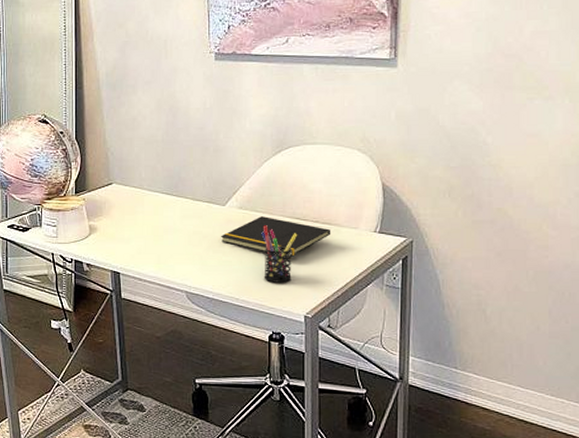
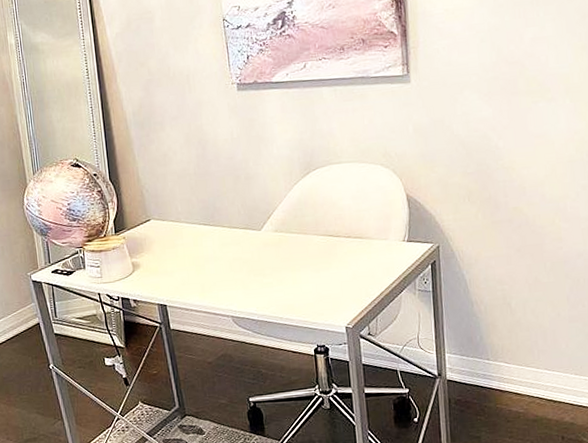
notepad: present [221,216,331,258] -> none [260,237,364,274]
pen holder: present [261,225,298,283] -> none [298,245,333,299]

